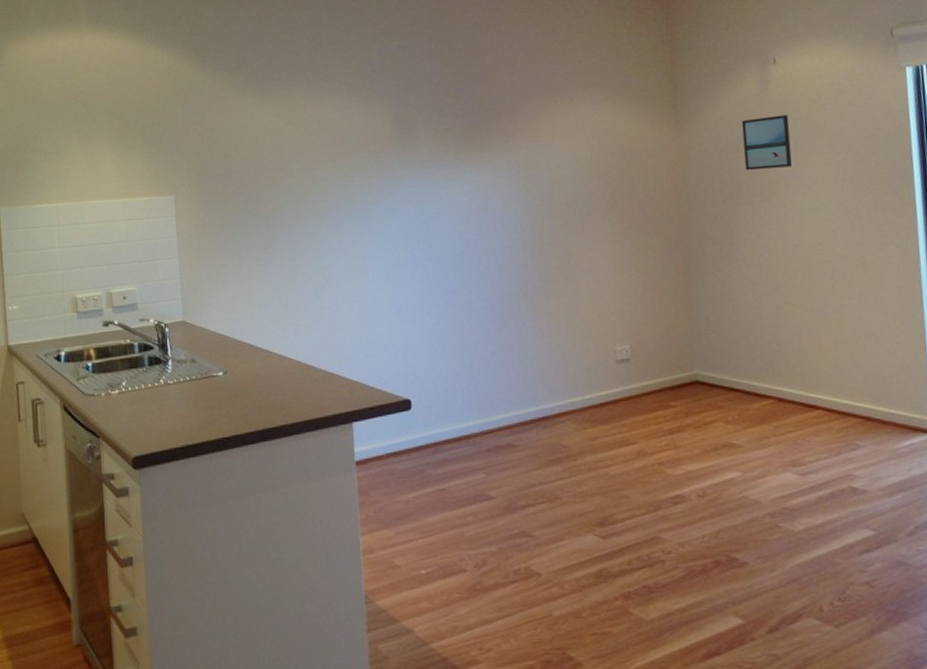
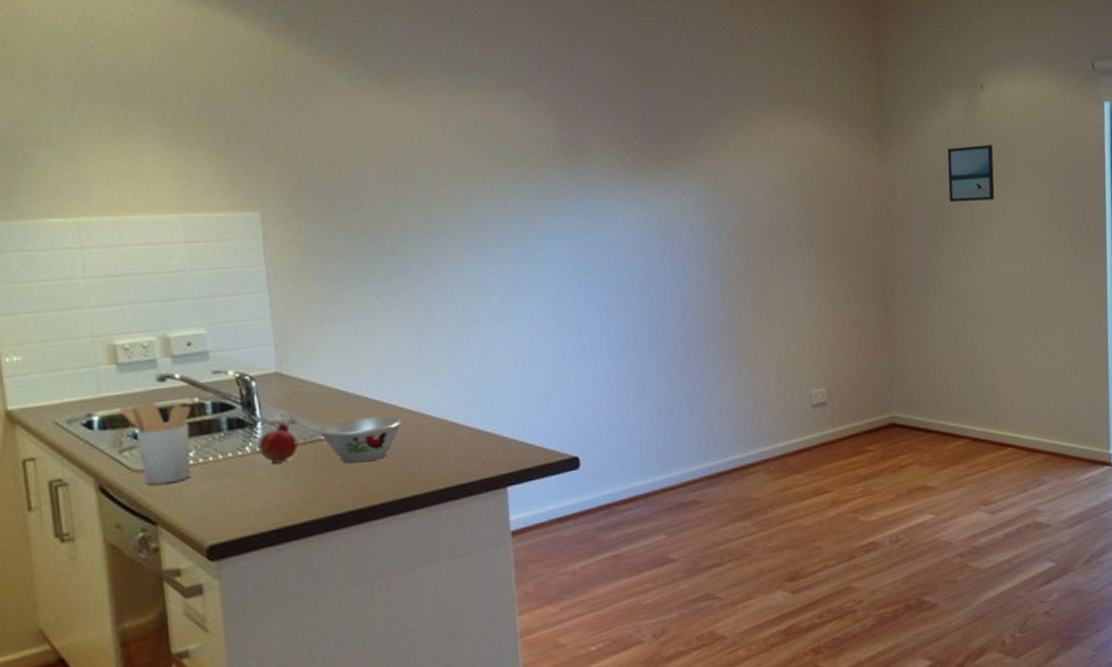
utensil holder: none [78,341,124,407] -> present [119,401,191,485]
fruit: none [169,361,197,394] -> present [258,422,298,464]
bowl: none [211,359,273,396] -> present [319,416,403,464]

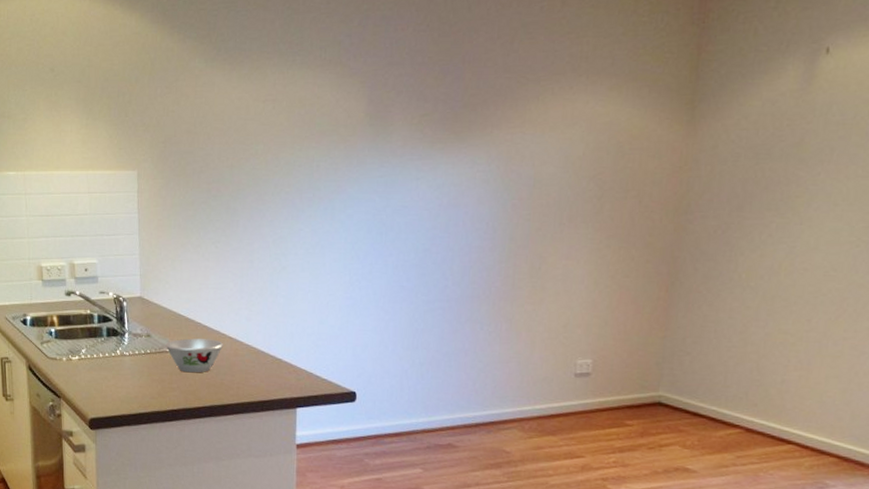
utensil holder: present [119,401,191,485] -> none [42,309,85,370]
fruit: present [258,422,298,464] -> none [125,335,151,365]
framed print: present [947,145,995,203] -> none [763,117,830,181]

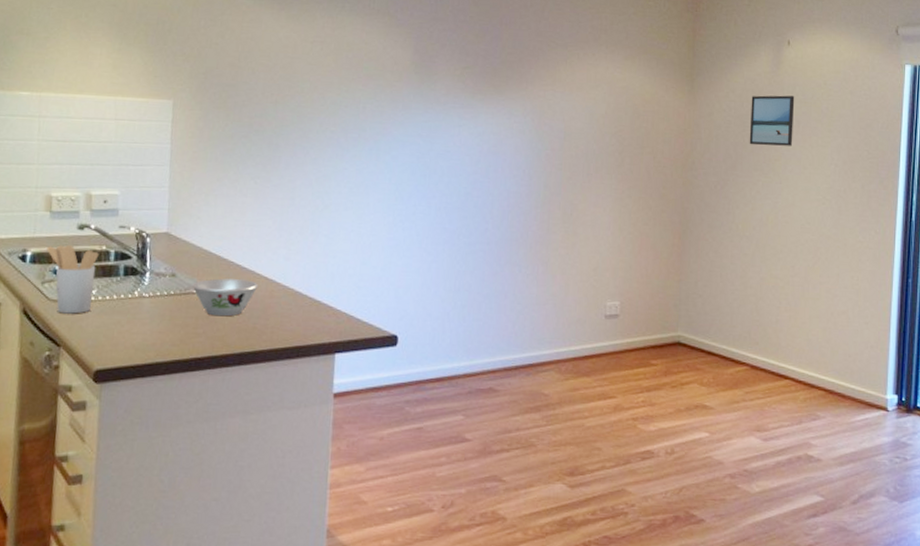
utensil holder: none [42,309,85,370] -> present [47,244,99,314]
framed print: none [763,117,830,181] -> present [749,95,795,146]

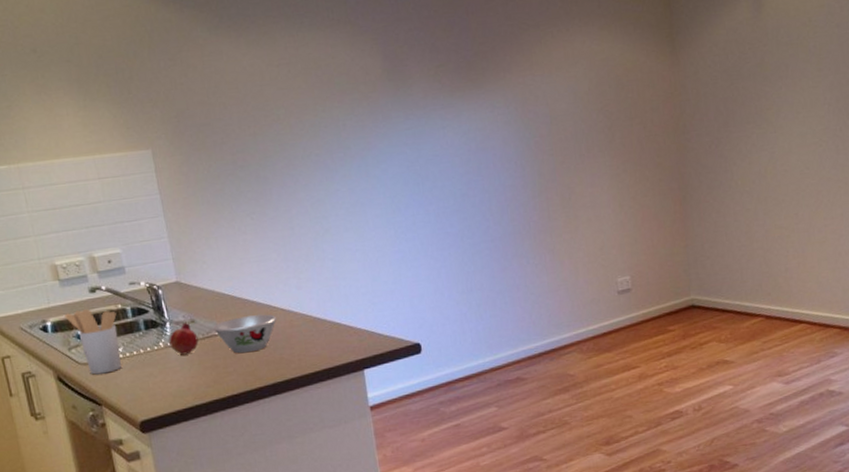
fruit: none [144,274,175,308] -> present [169,322,199,355]
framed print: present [749,95,795,146] -> none [735,39,783,98]

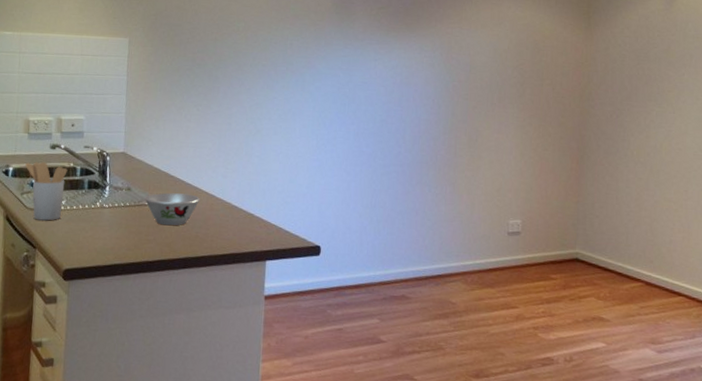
fruit: present [169,322,199,355] -> none [105,188,130,218]

